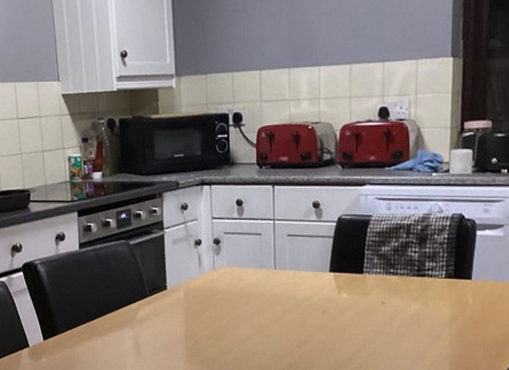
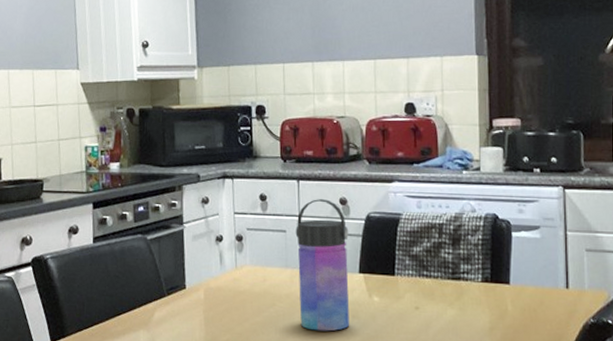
water bottle: none [270,203,321,326] -> present [295,199,350,332]

